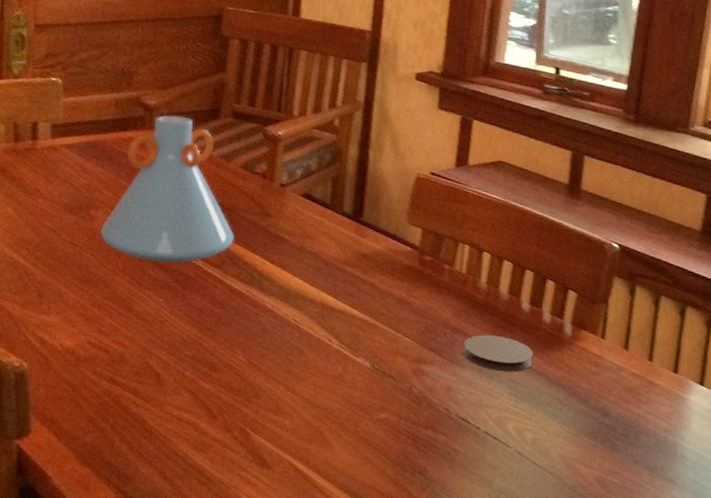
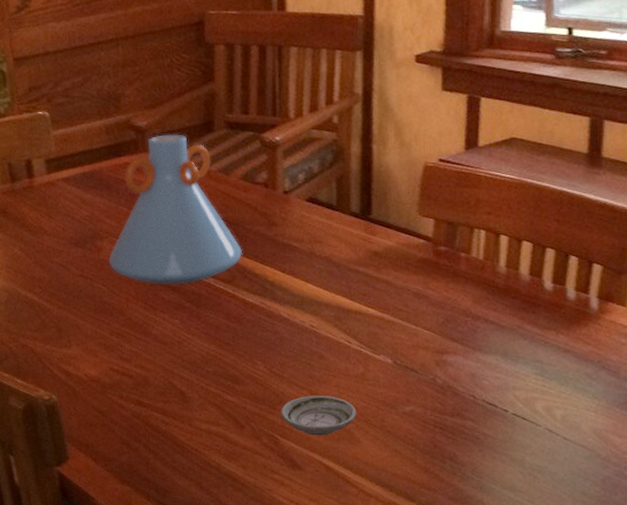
saucer: none [255,391,332,435] -> present [281,395,357,436]
coaster: present [463,334,534,373] -> none [485,318,560,354]

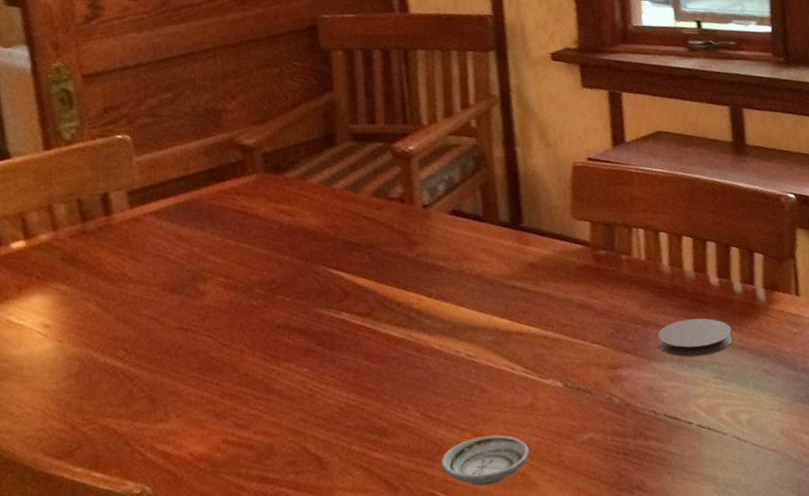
vase: present [108,134,243,286] -> none [214,150,381,329]
coaster: none [485,318,560,354] -> present [657,318,732,358]

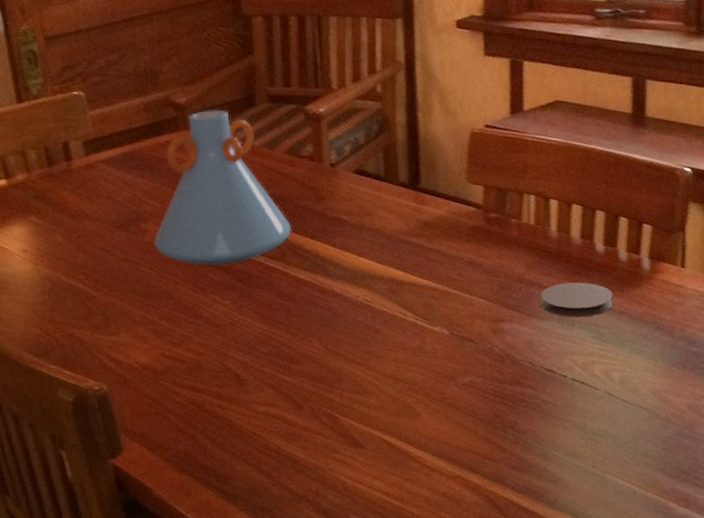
vase: none [214,150,381,329] -> present [154,109,292,266]
saucer: present [441,435,530,486] -> none [339,370,416,412]

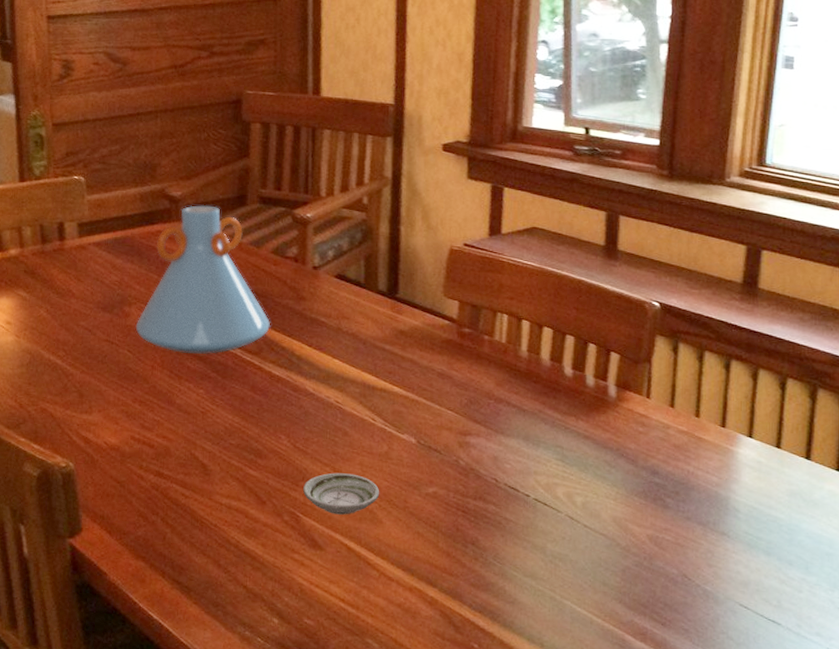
saucer: none [339,370,416,412] -> present [303,472,380,515]
coaster: present [540,282,614,318] -> none [508,402,579,439]

